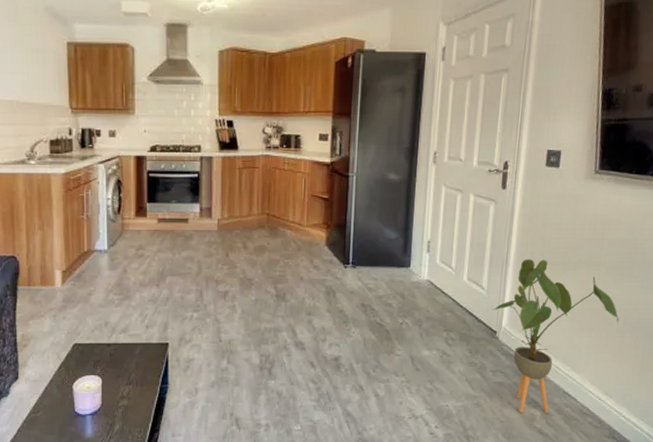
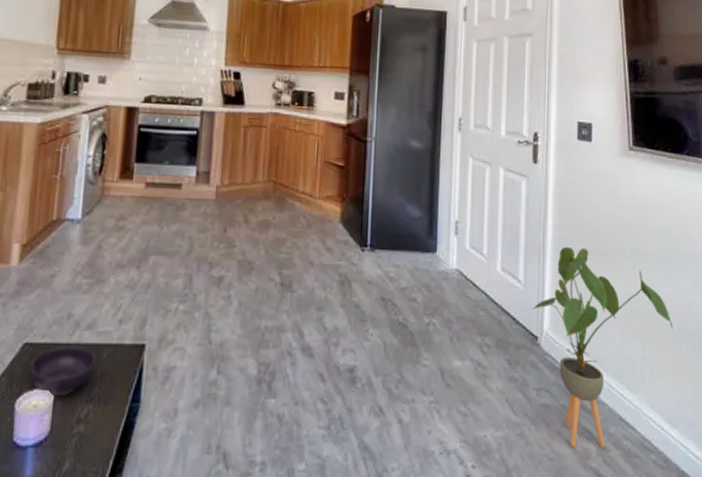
bowl: none [81,345,131,381] -> present [30,345,96,397]

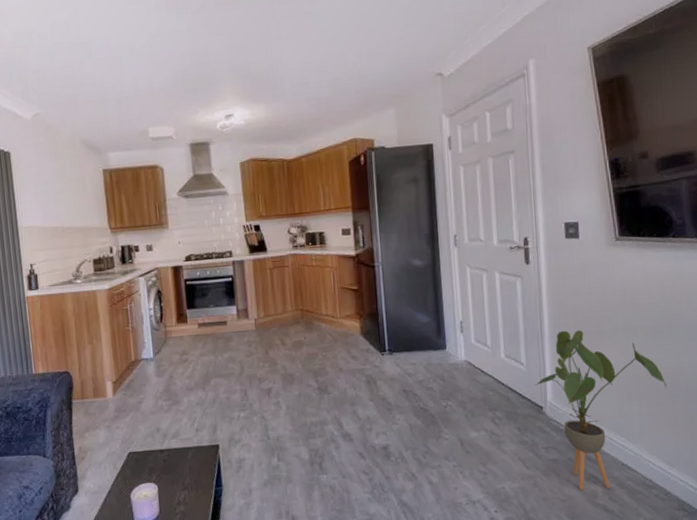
bowl: present [30,345,96,397] -> none [137,450,184,488]

